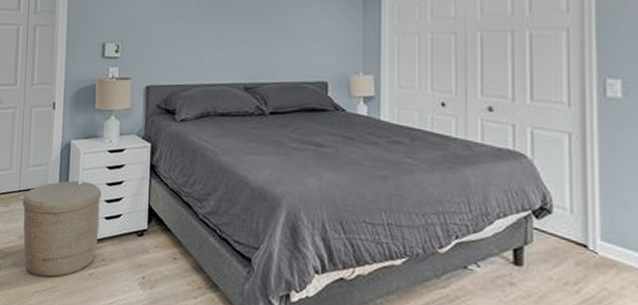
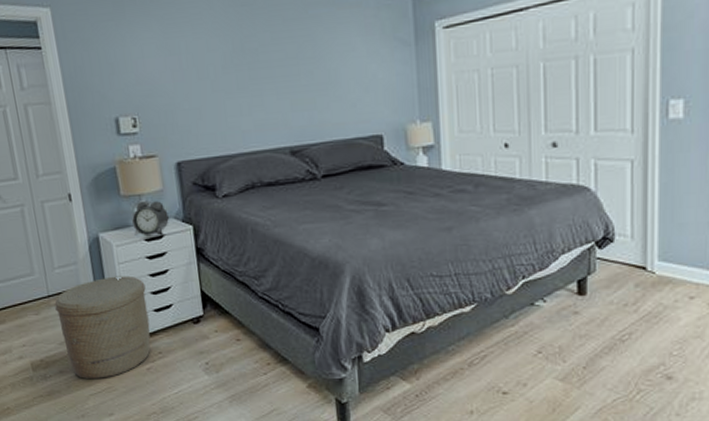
alarm clock: none [101,116,132,149] -> present [132,200,169,237]

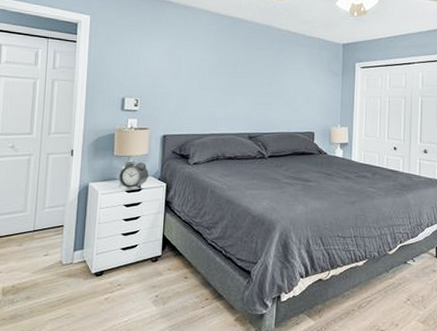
woven basket: present [54,275,151,380] -> none [37,218,119,306]

